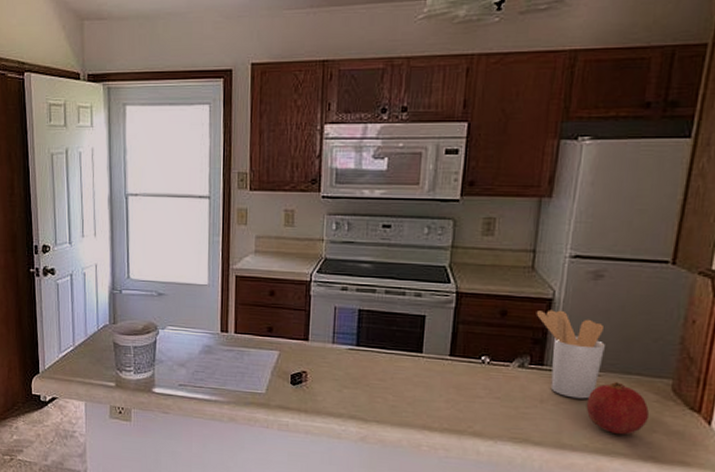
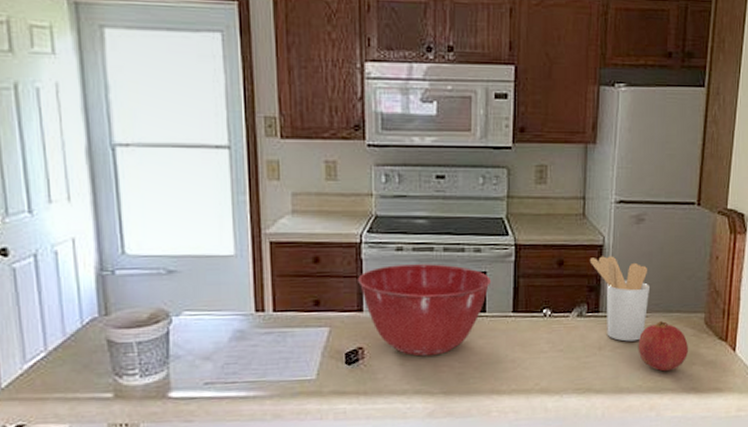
mixing bowl: none [306,302,429,387] -> present [358,264,491,357]

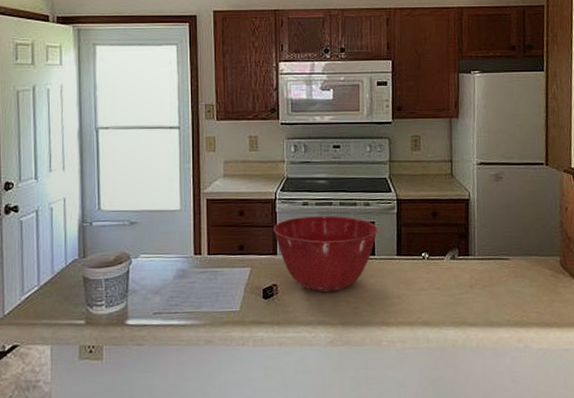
utensil holder: present [589,256,649,342] -> none [458,208,511,281]
fruit: present [638,320,688,372] -> none [504,262,548,308]

